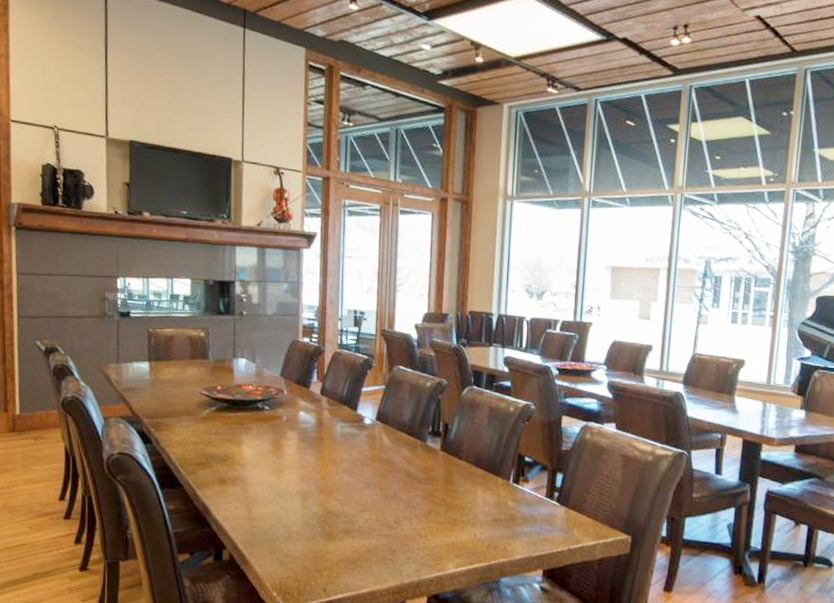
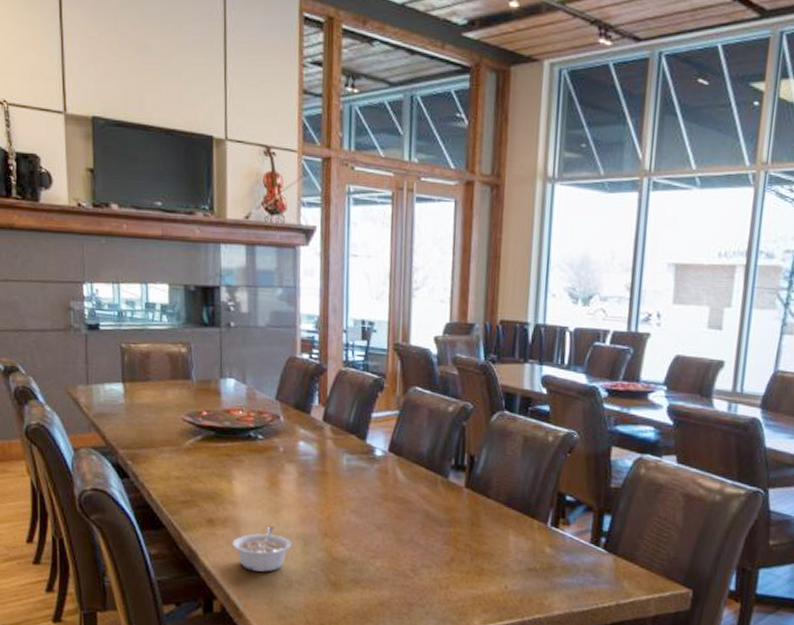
legume: none [240,484,293,524] -> present [232,526,292,572]

